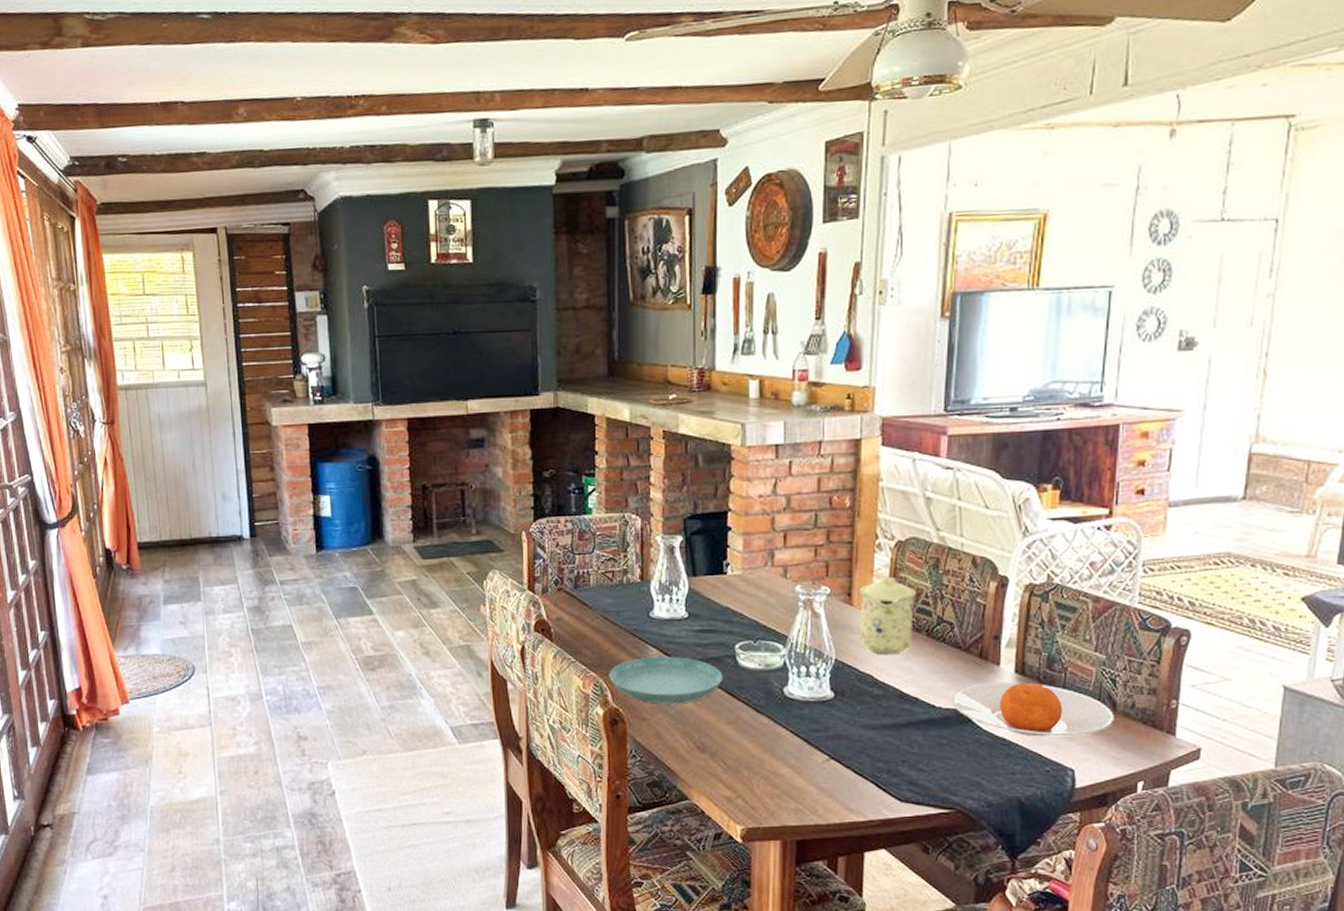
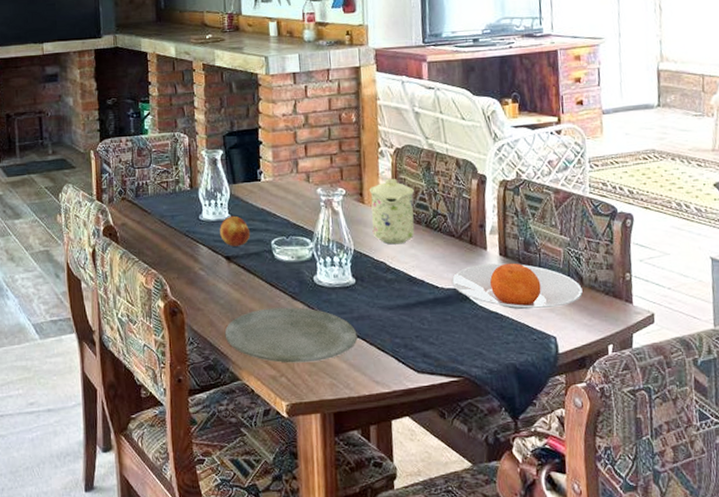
saucer: present [609,656,724,704] -> none [167,253,263,296]
plate: none [673,721,831,784] -> present [224,307,357,363]
fruit: none [674,613,711,650] -> present [220,215,251,247]

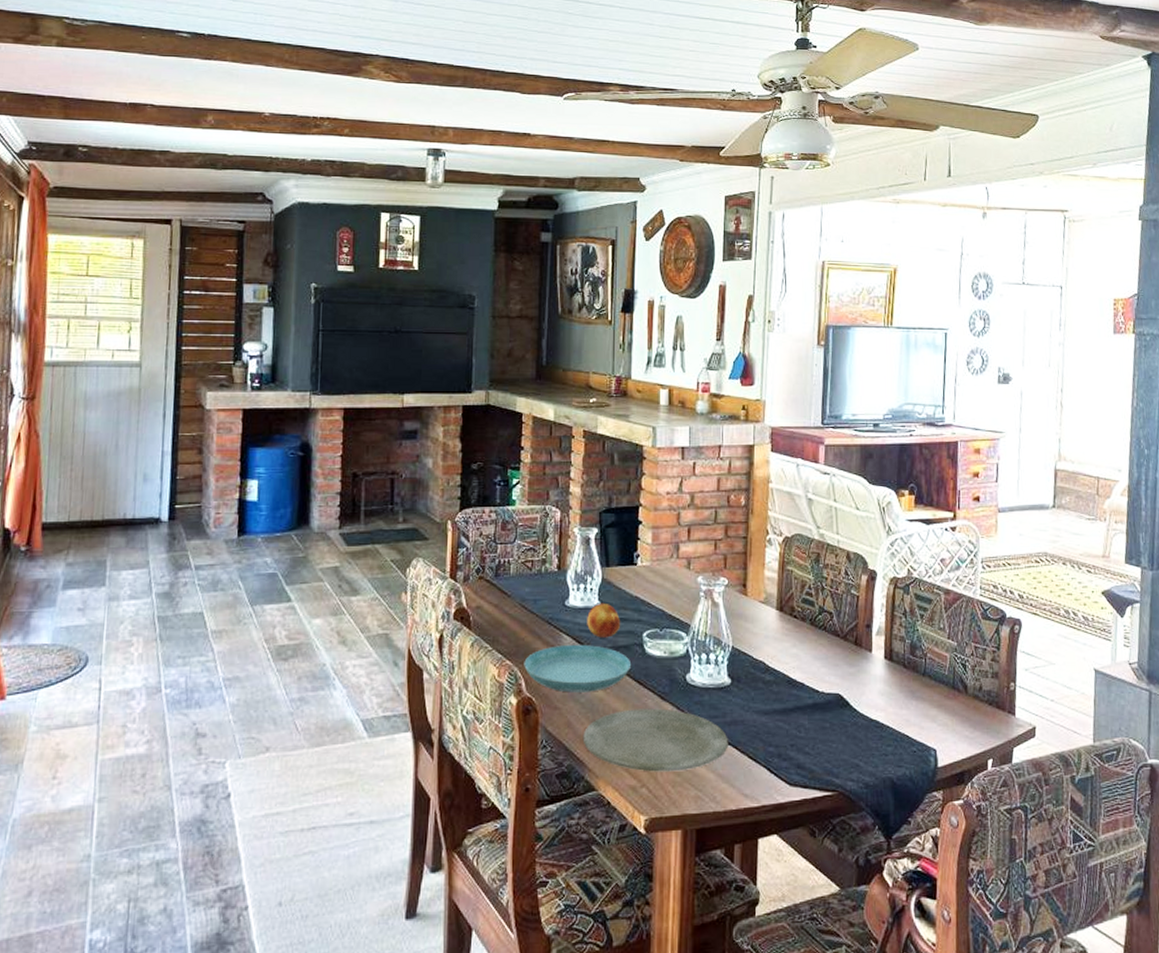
saucer: none [167,253,263,296] -> present [524,644,632,693]
mug: present [369,178,415,245] -> none [753,569,801,643]
plate: present [451,263,583,310] -> none [832,667,966,719]

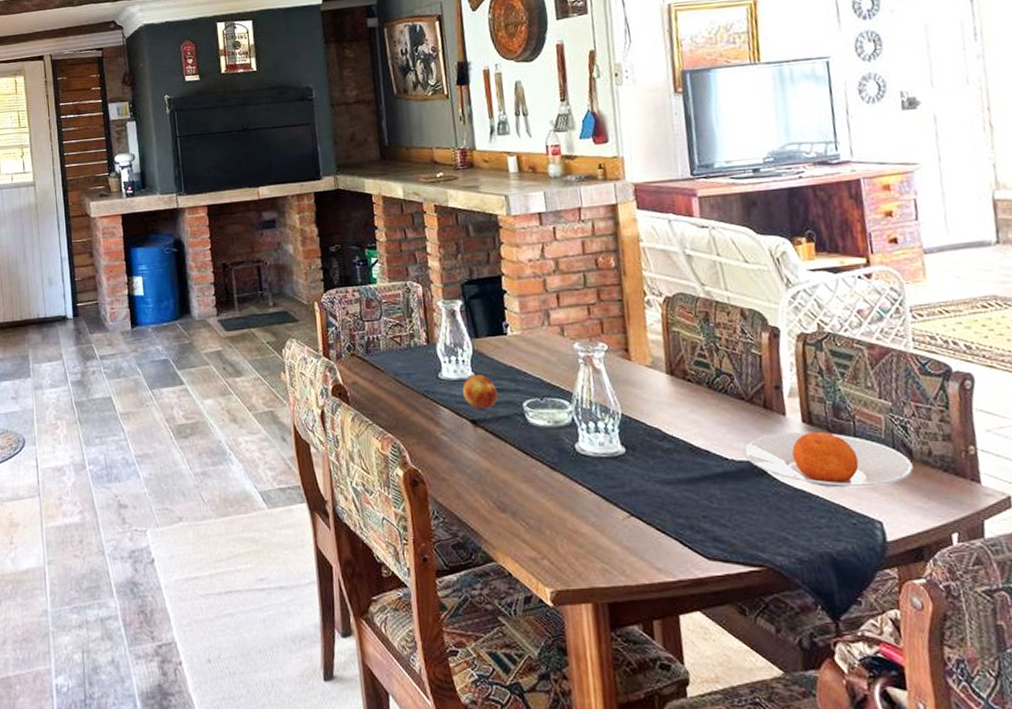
saucer: present [524,644,632,693] -> none [405,416,515,464]
plate: present [583,708,728,772] -> none [474,479,632,544]
plate: none [832,667,966,719] -> present [743,431,914,488]

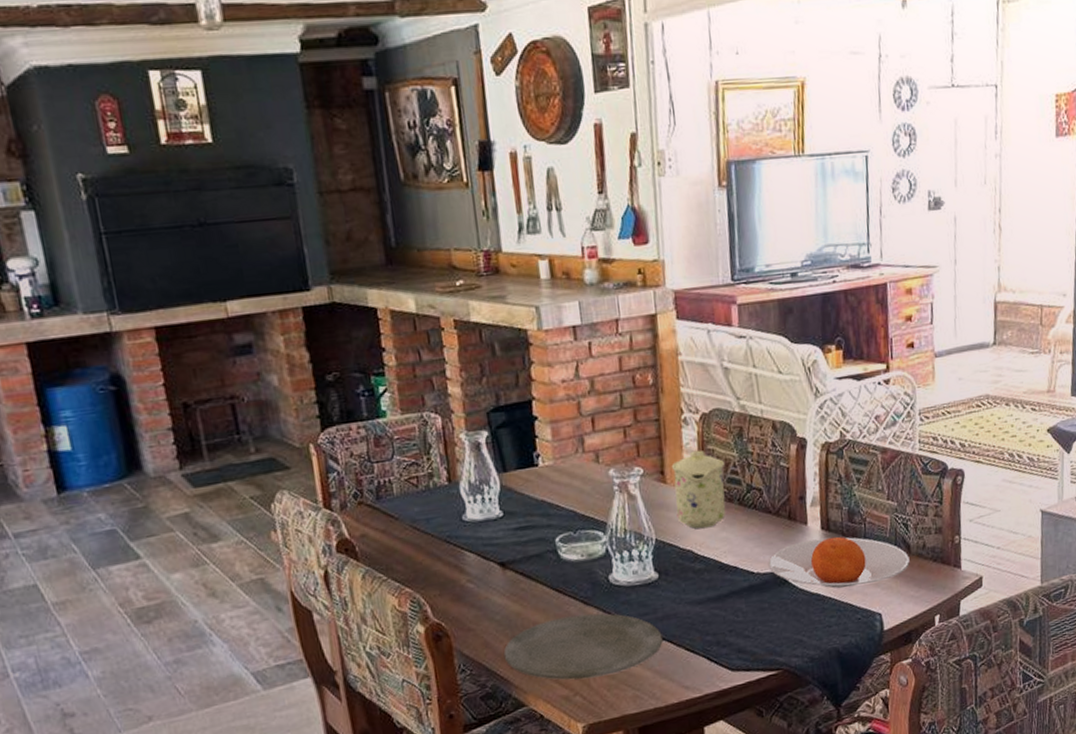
fruit: present [462,374,499,409] -> none [489,511,530,550]
plate: none [474,479,632,544] -> present [503,613,663,680]
mug: none [635,331,694,408] -> present [671,450,726,529]

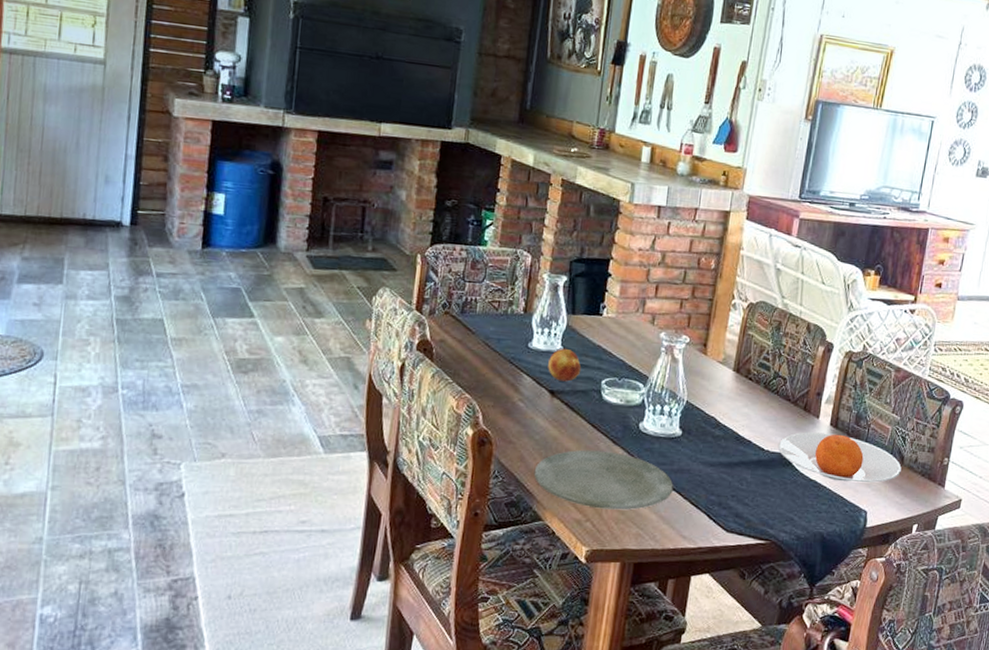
fruit: none [489,511,530,550] -> present [548,348,582,382]
mug: present [671,450,726,529] -> none [709,332,760,402]

